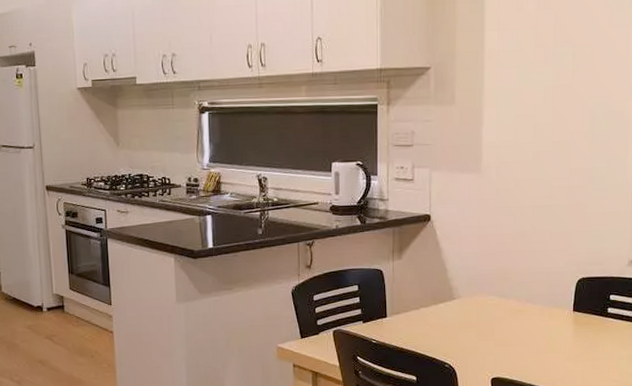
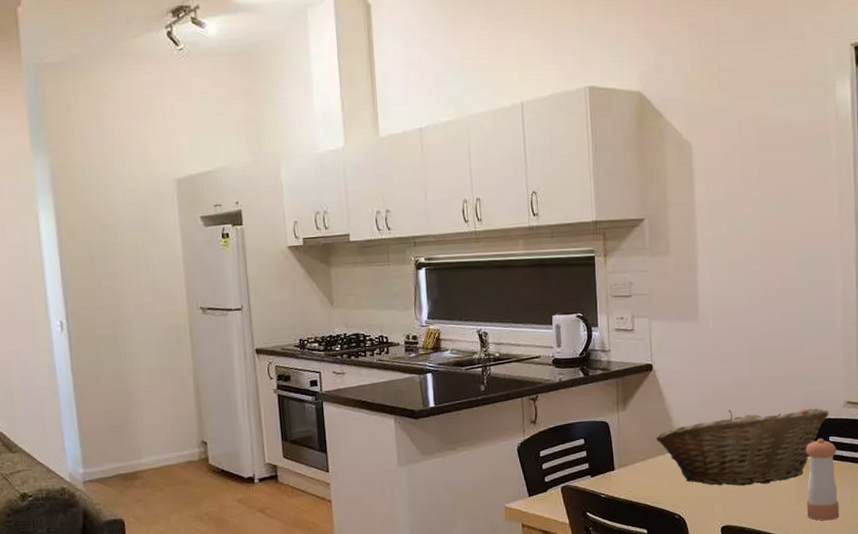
fruit basket: none [430,263,612,340] -> present [655,408,829,486]
pepper shaker: none [582,296,617,379] -> present [806,438,840,521]

